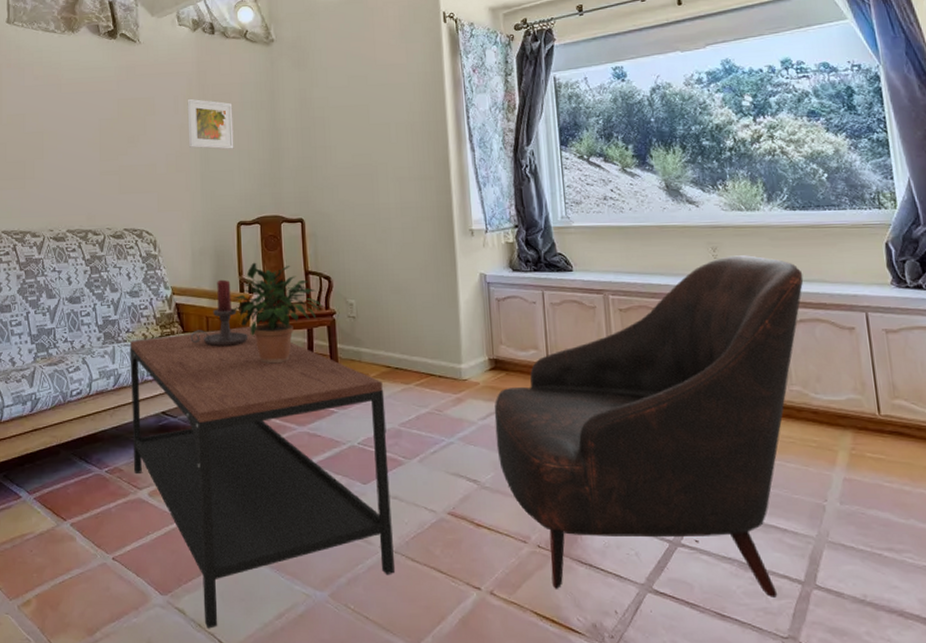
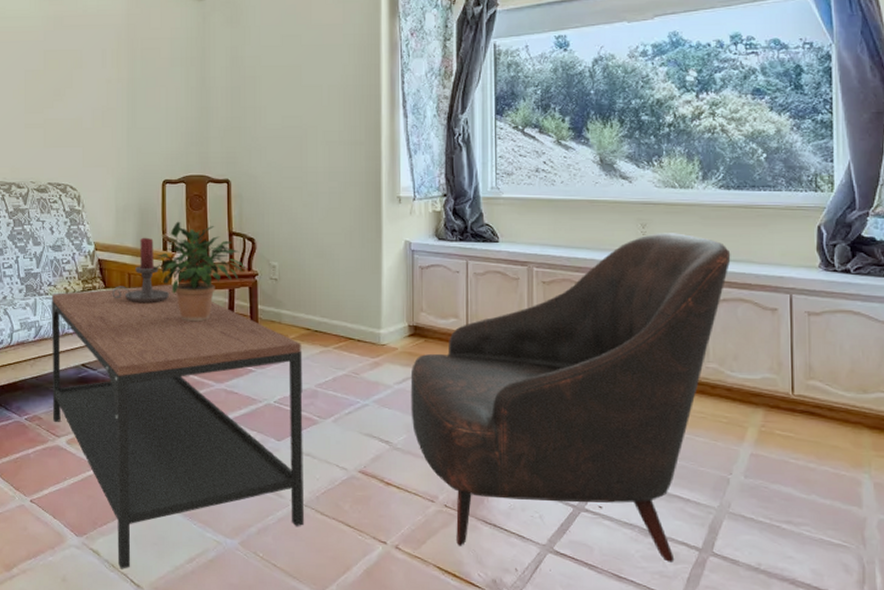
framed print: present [187,98,234,150] -> none [115,52,162,106]

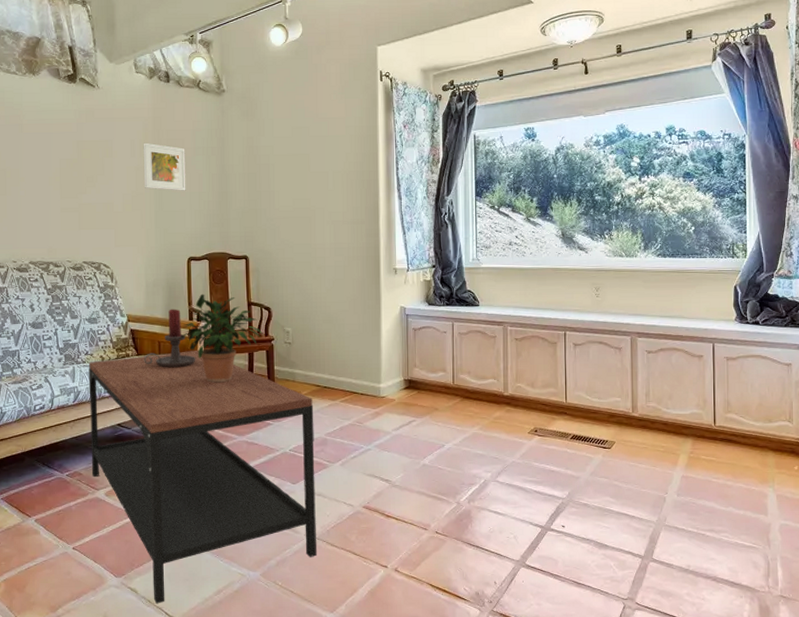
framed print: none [115,52,162,106] -> present [143,142,186,191]
armchair: present [410,233,731,564] -> none [406,294,667,570]

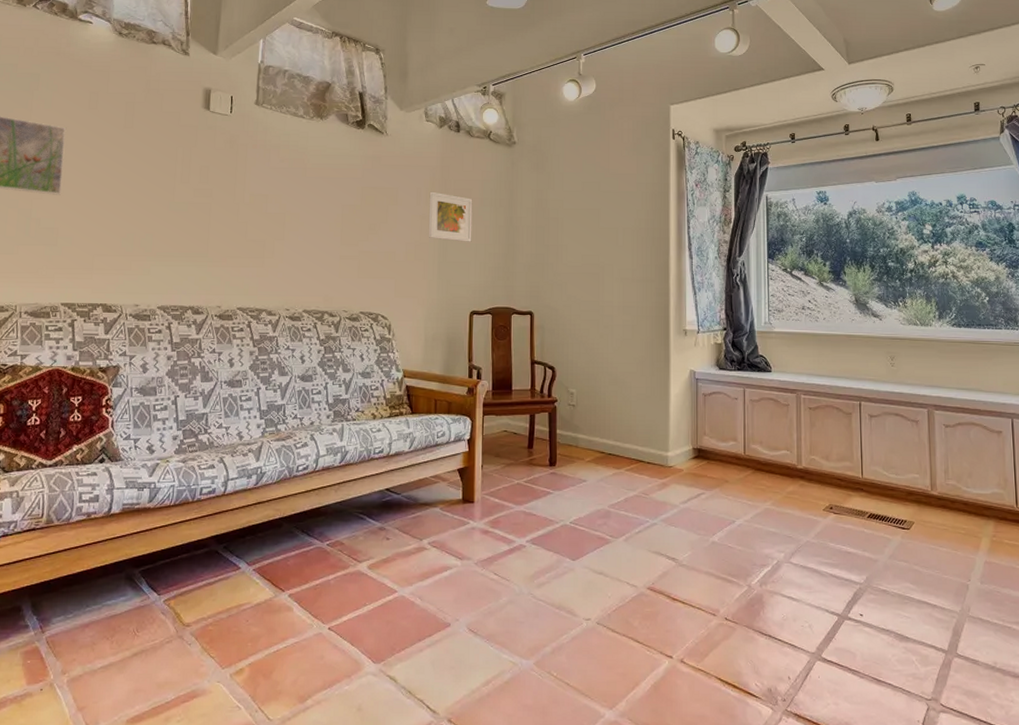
coffee table: present [88,350,317,604] -> none [355,410,597,695]
candle holder: present [144,309,196,368] -> none [418,365,474,429]
potted plant: present [179,294,262,383] -> none [457,350,545,446]

